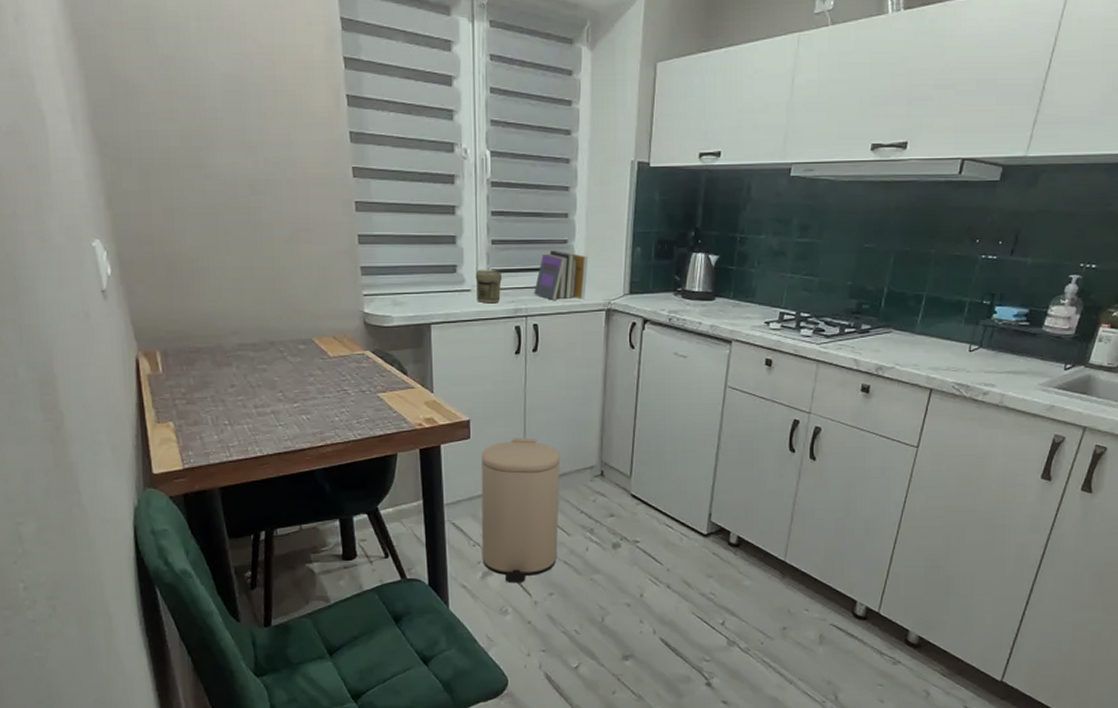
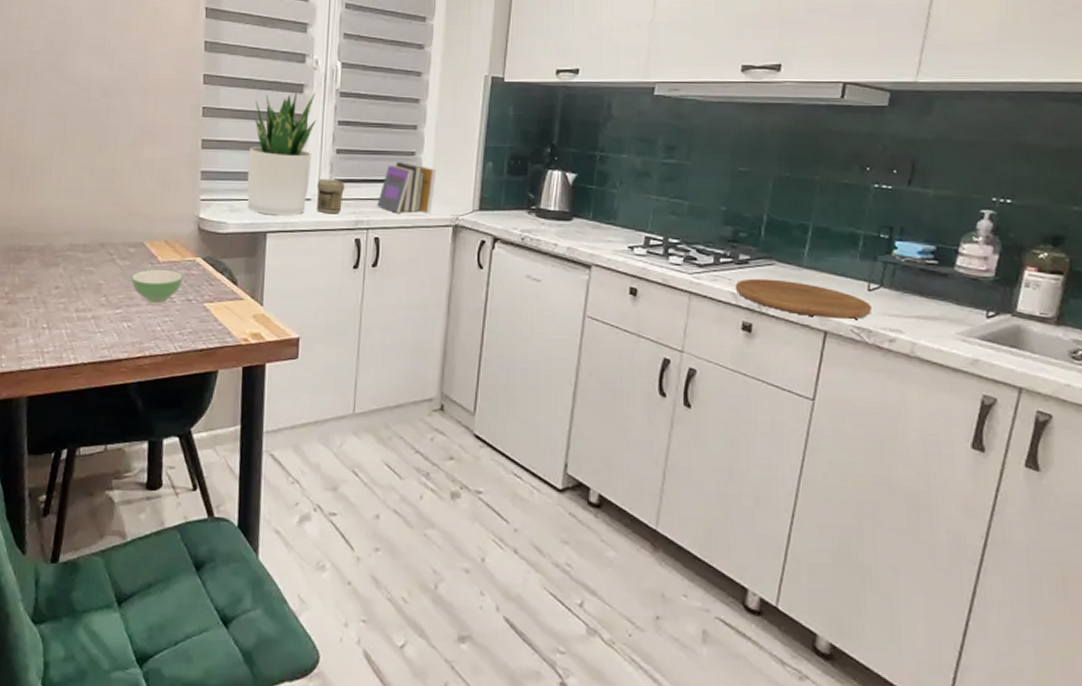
bowl: none [303,363,356,398] -> present [129,269,184,306]
planter: none [406,181,470,307] -> present [247,90,317,216]
pedal bin: present [481,437,561,583] -> none [300,360,397,533]
cutting board: none [857,345,971,378] -> present [735,278,871,320]

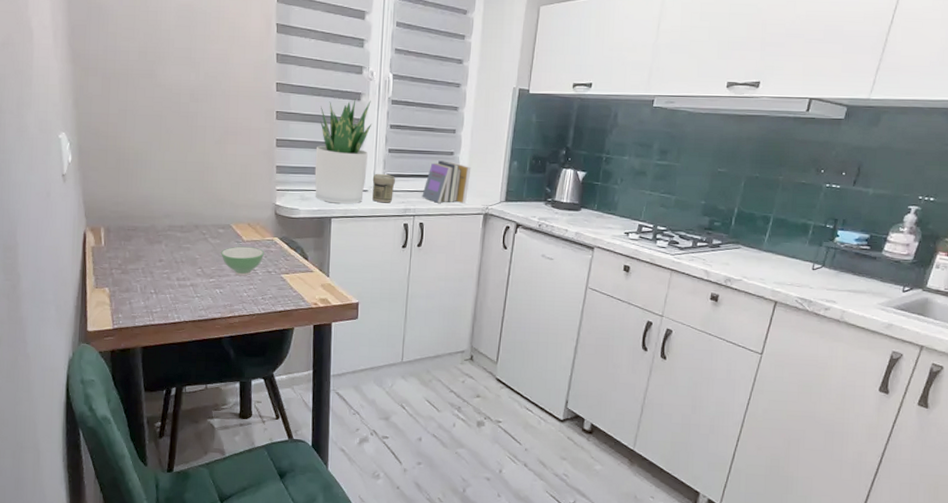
cutting board: present [735,278,871,320] -> none [707,259,813,293]

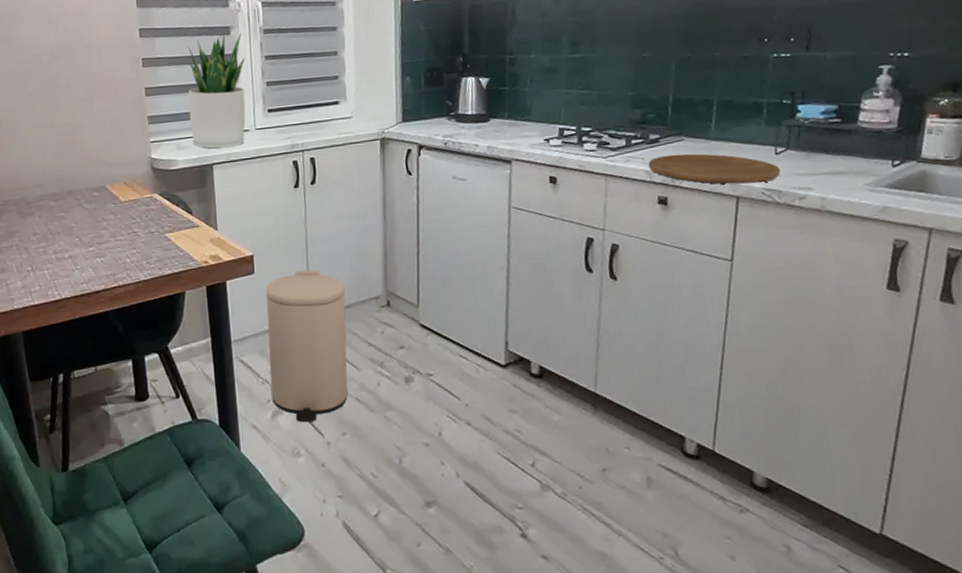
bowl: present [220,246,265,276] -> none [97,207,145,241]
pedal bin: none [360,321,436,451] -> present [266,270,348,423]
jar: present [372,173,395,203] -> none [252,109,278,142]
books: present [422,160,472,204] -> none [309,86,360,134]
cutting board: none [707,259,813,293] -> present [648,153,780,185]

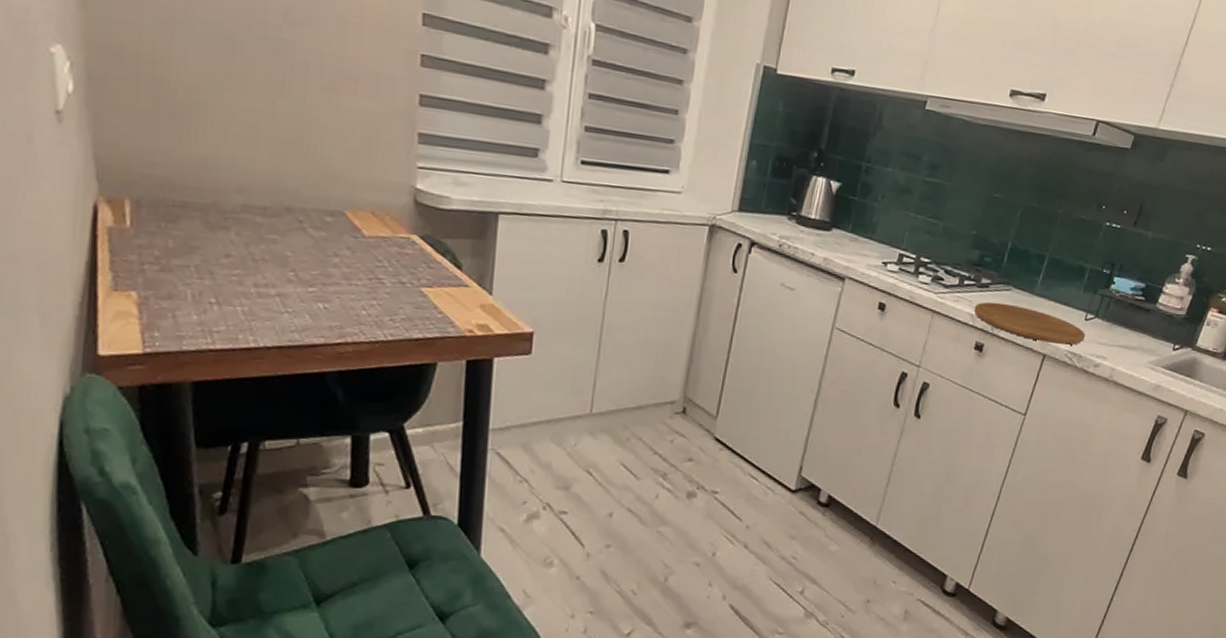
planter: present [188,32,246,149] -> none [475,49,564,198]
pedal bin: present [266,270,348,423] -> none [529,359,639,531]

